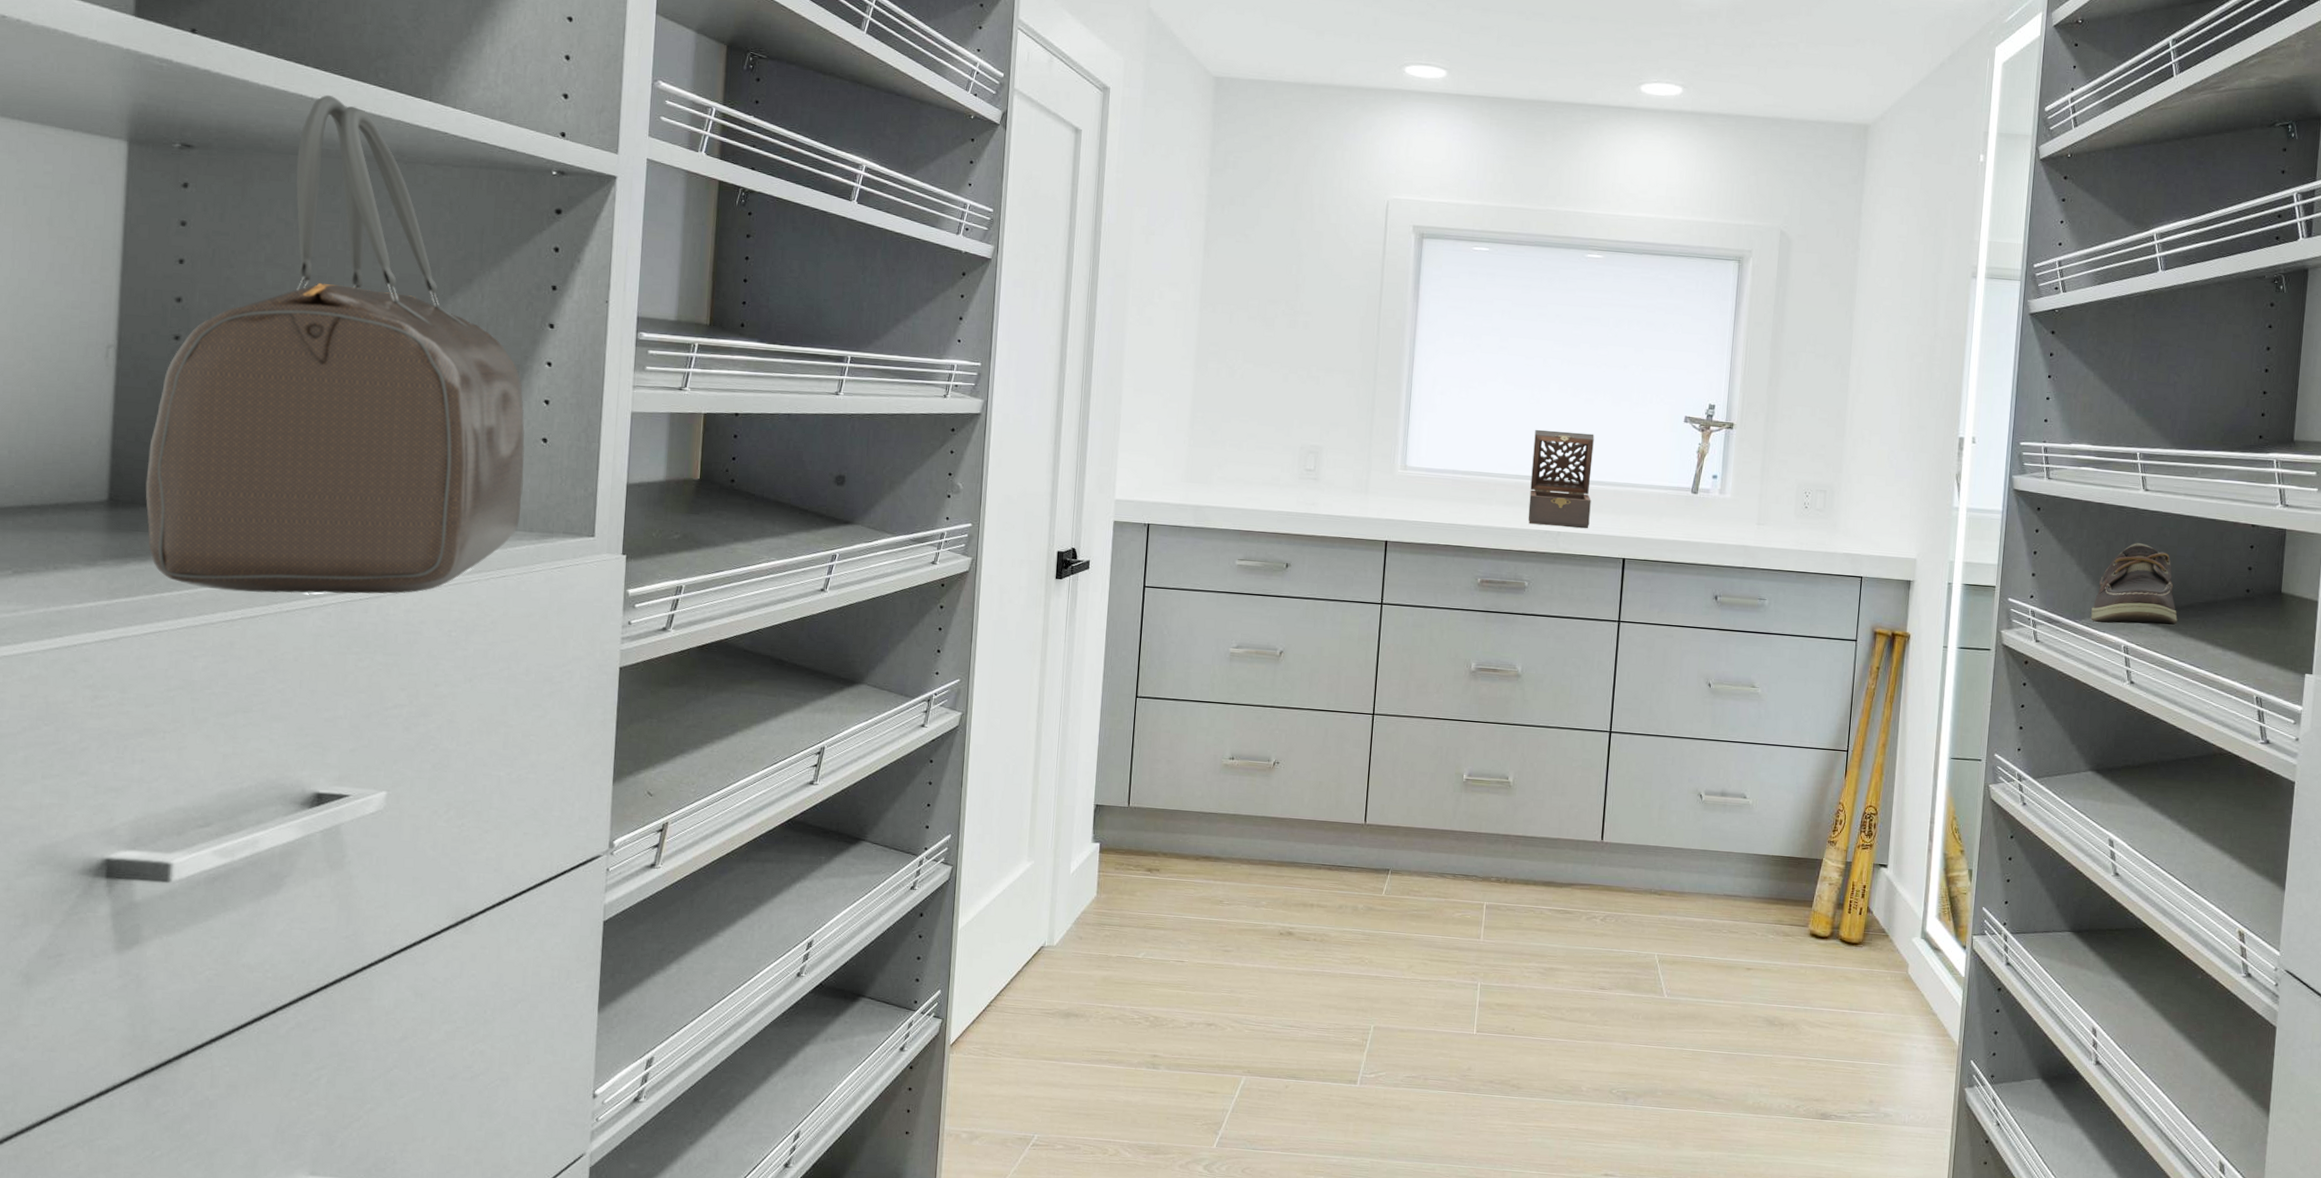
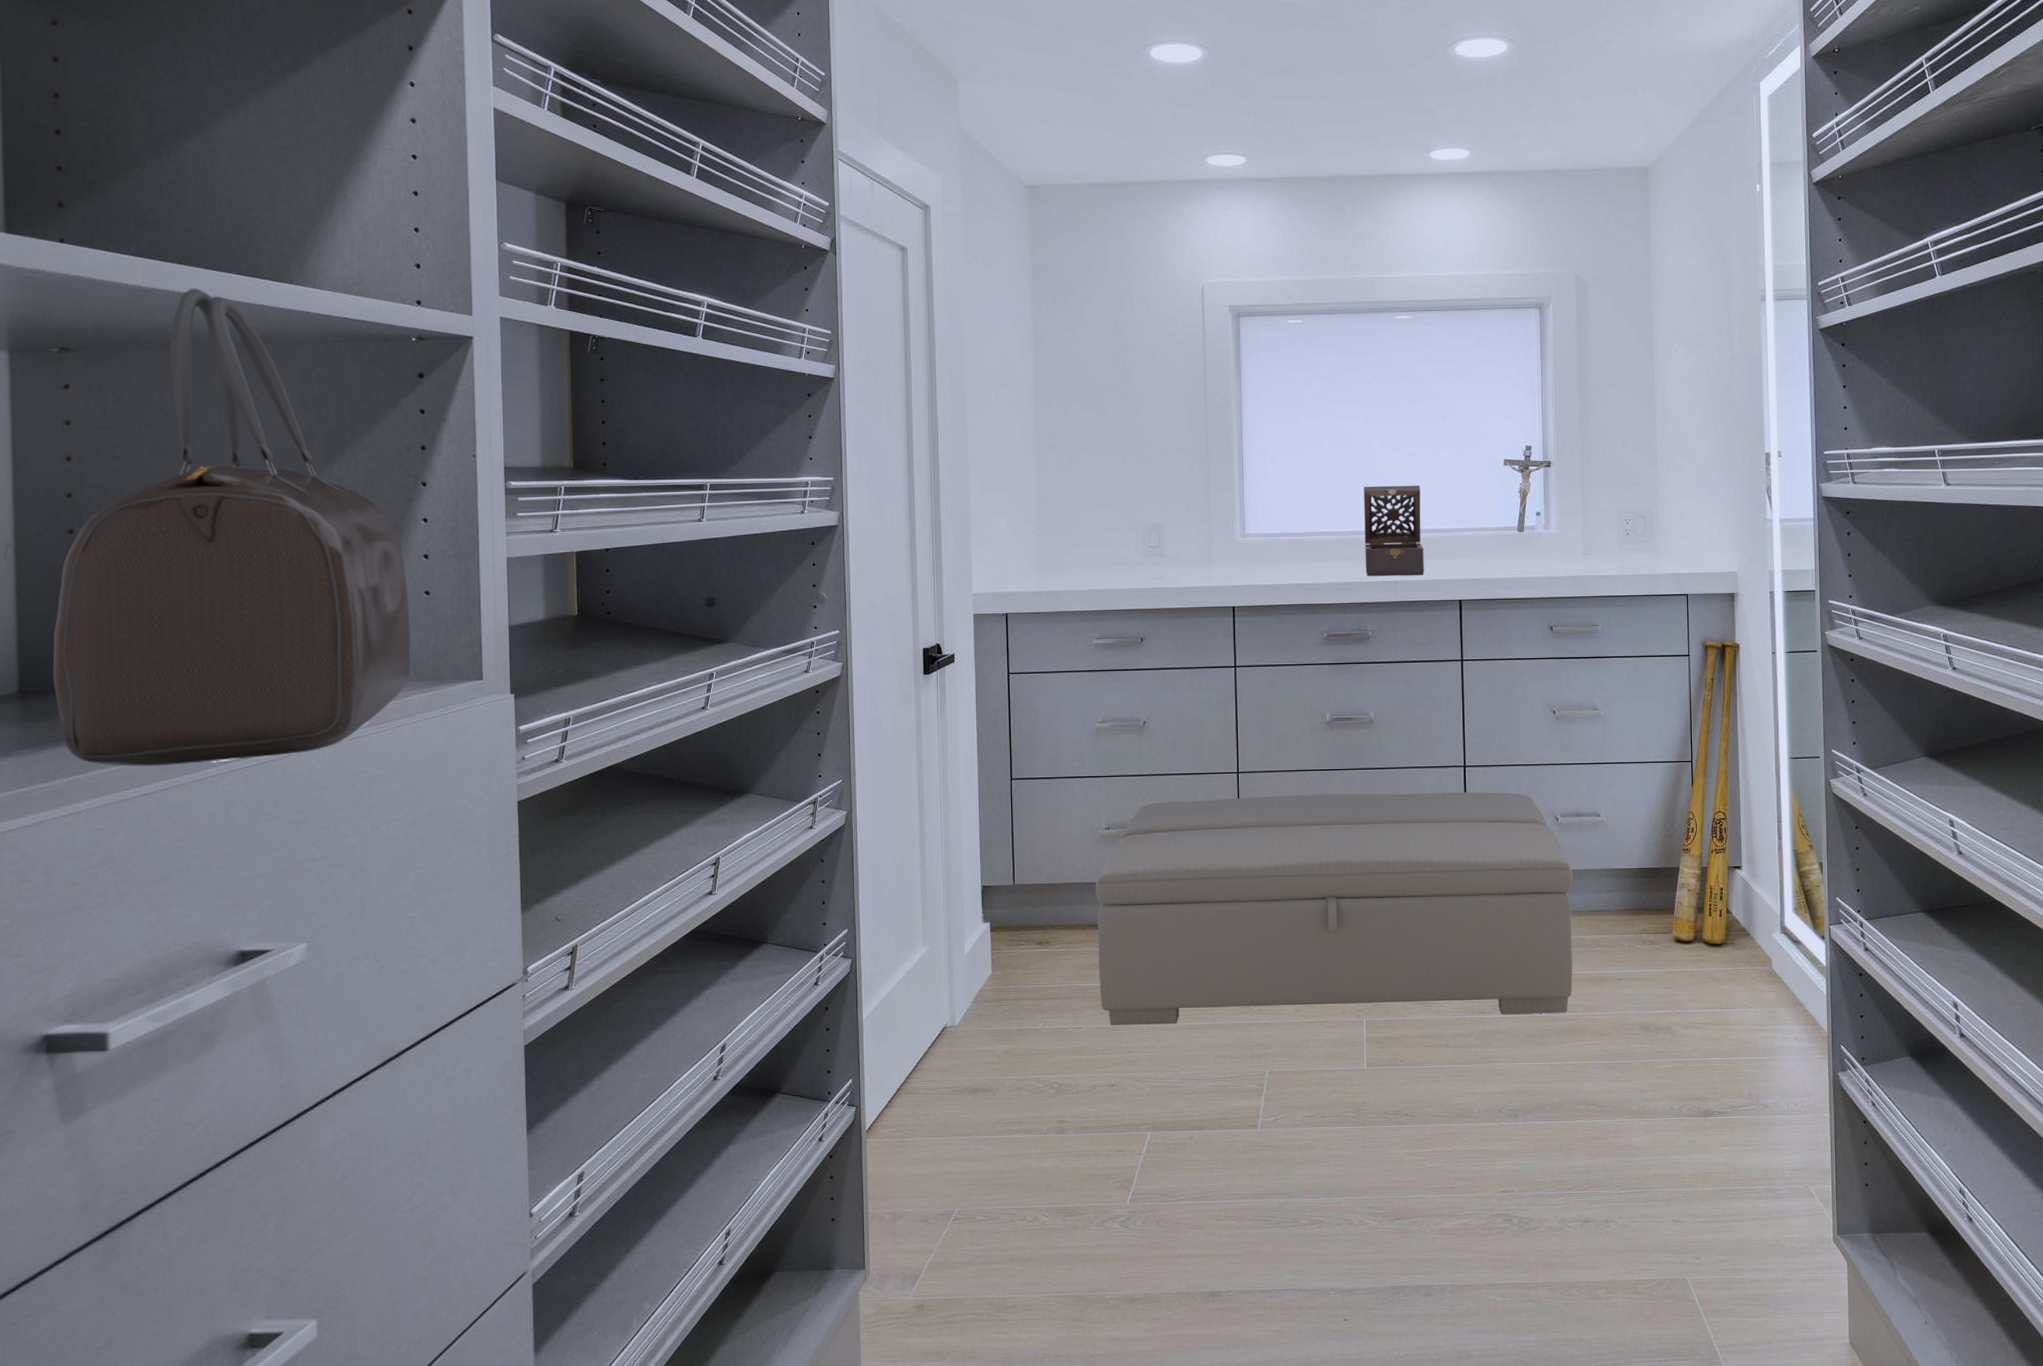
ottoman: none [1207,736,1712,998] -> present [1095,792,1573,1026]
boat shoe: present [2091,543,2178,626] -> none [1908,535,1991,615]

